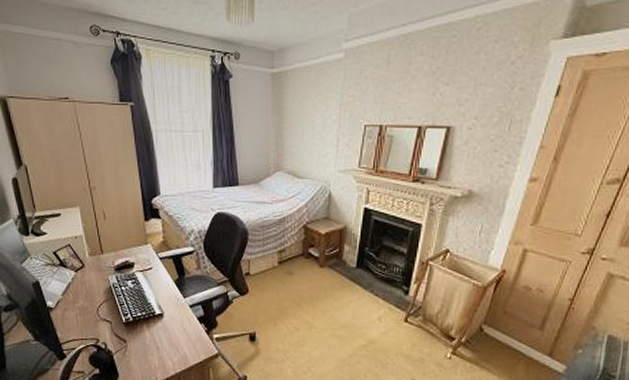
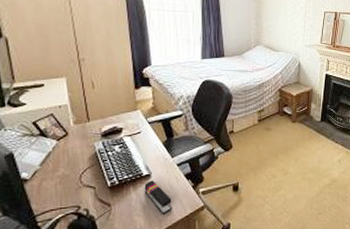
stapler: none [157,320,186,358] -> present [144,180,173,215]

